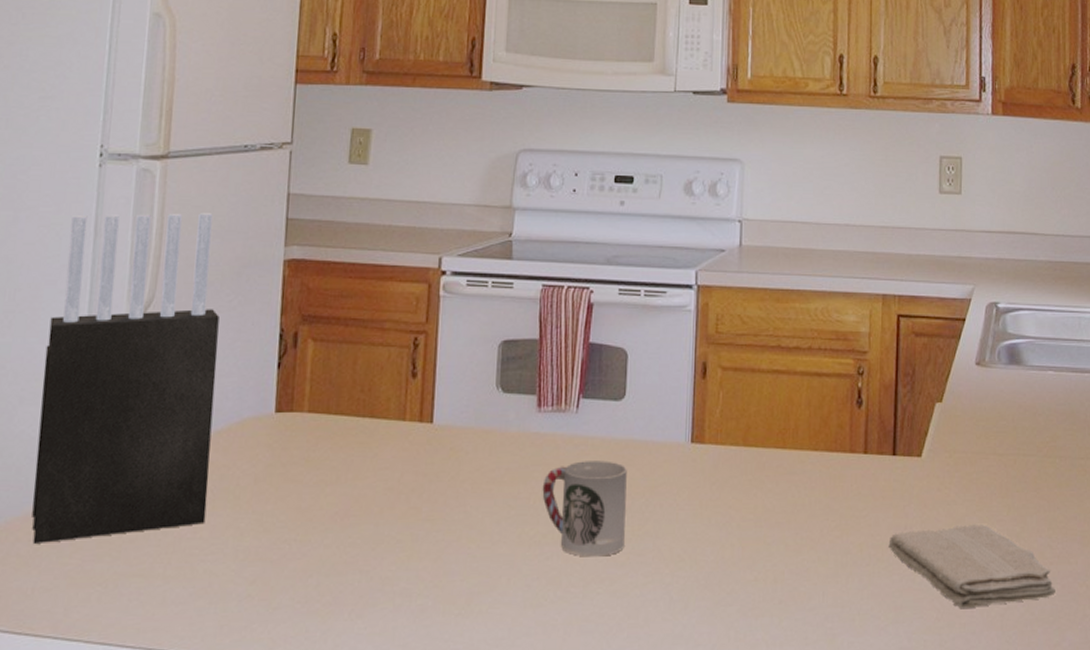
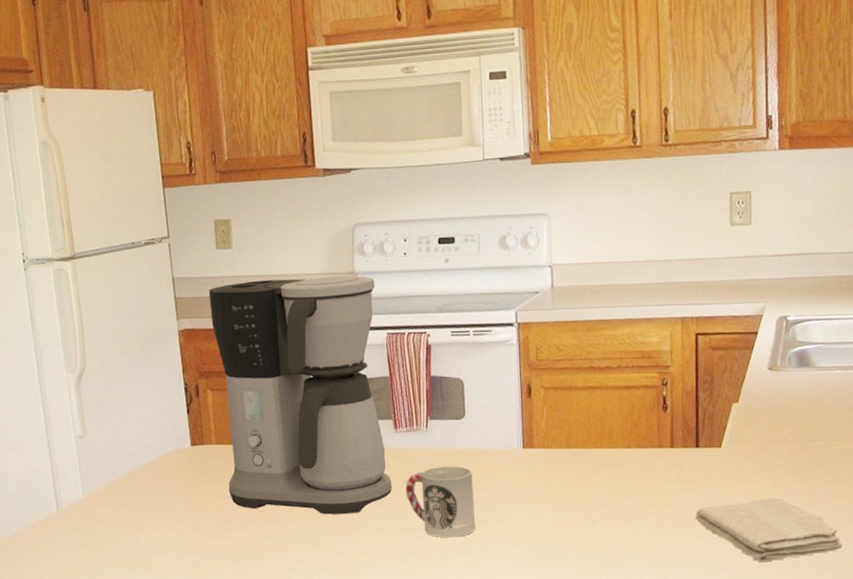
knife block: present [32,213,219,543] -> none [12,299,154,548]
coffee maker: none [314,207,535,518] -> present [208,276,393,515]

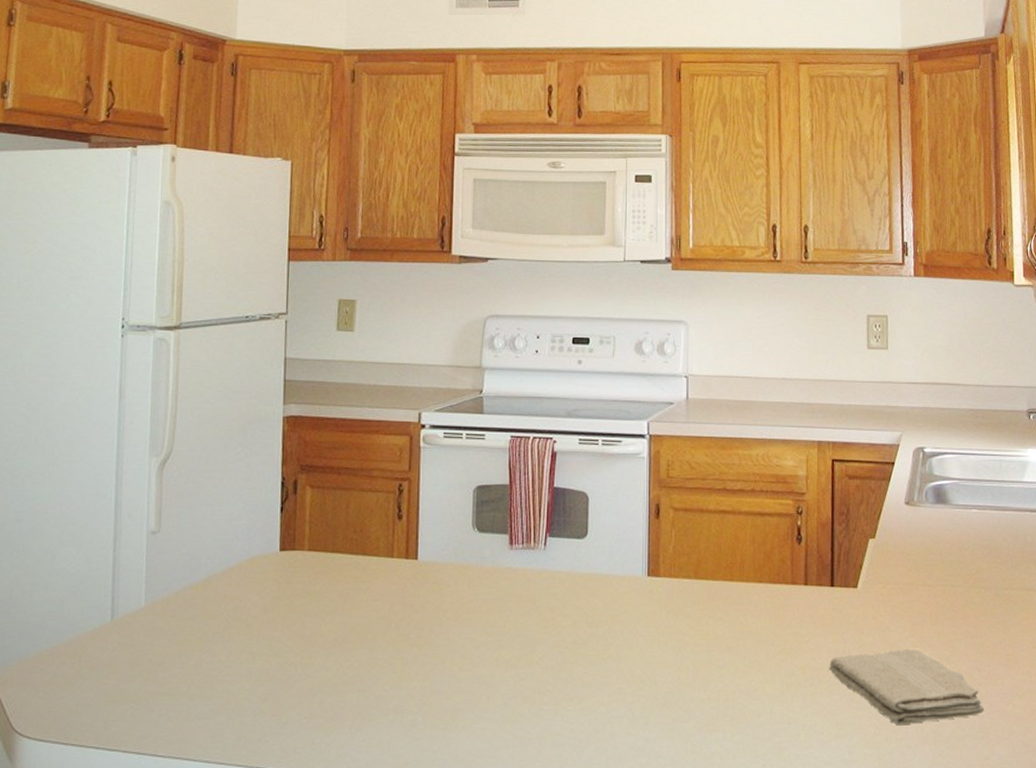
coffee maker: present [208,276,393,515] -> none [315,369,503,644]
cup: present [405,466,475,538] -> none [516,592,591,678]

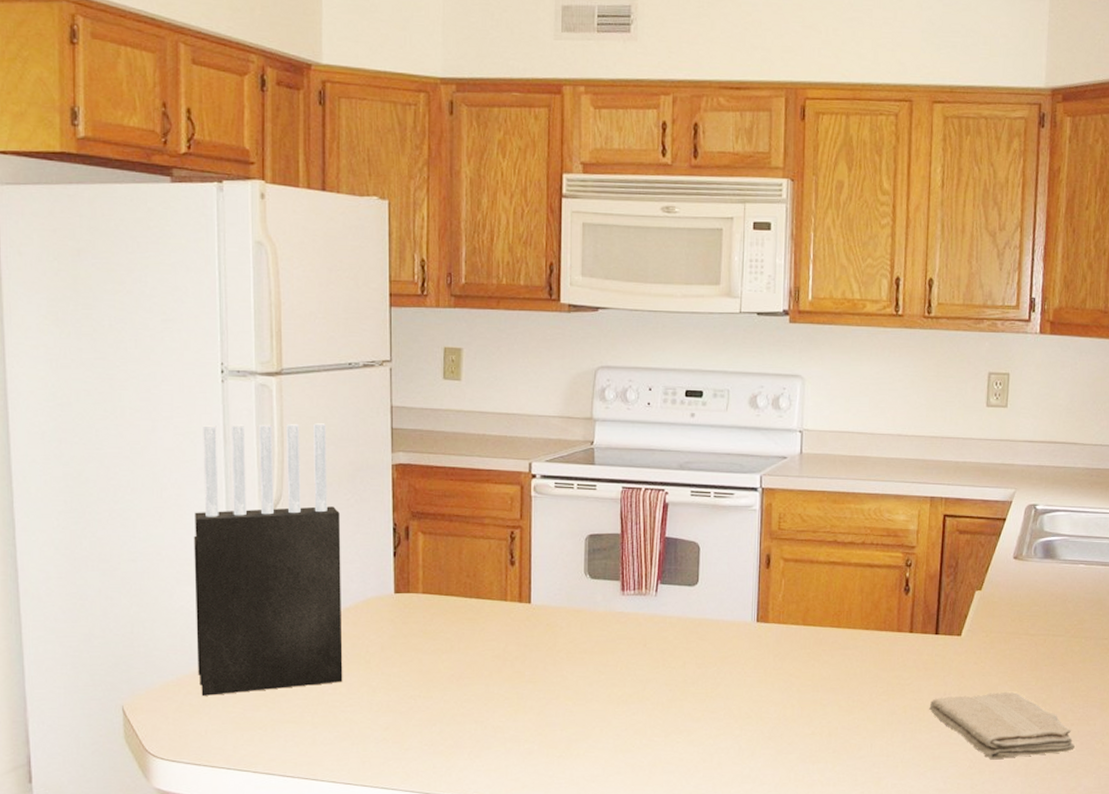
knife block: none [74,376,229,666] -> present [193,423,343,696]

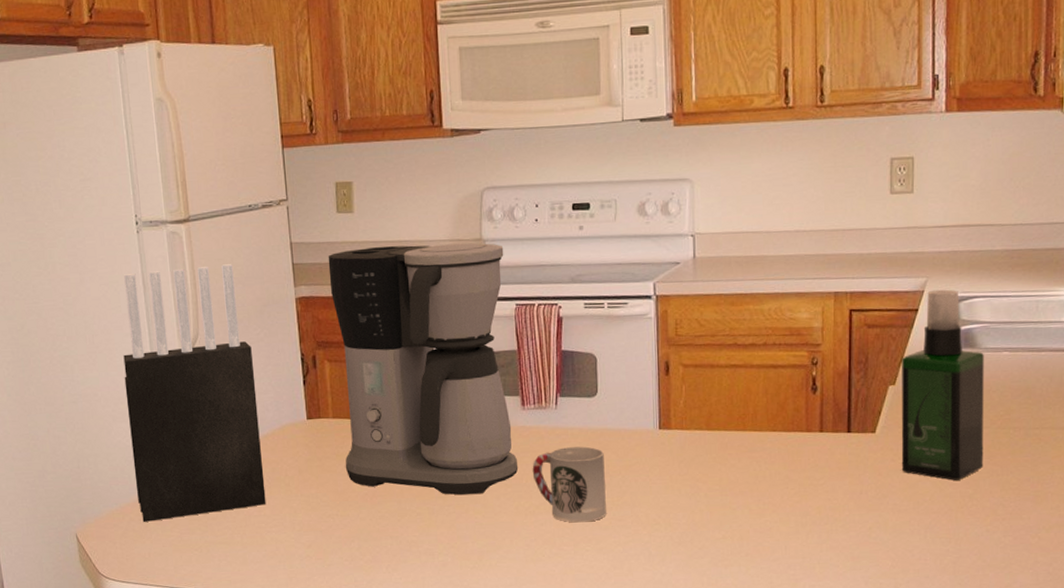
coffee maker: none [430,418,614,681] -> present [328,243,519,496]
cup: none [627,636,701,713] -> present [532,446,606,523]
washcloth: present [929,691,1076,760] -> none [845,487,1009,558]
spray bottle: none [983,501,1063,685] -> present [901,289,984,480]

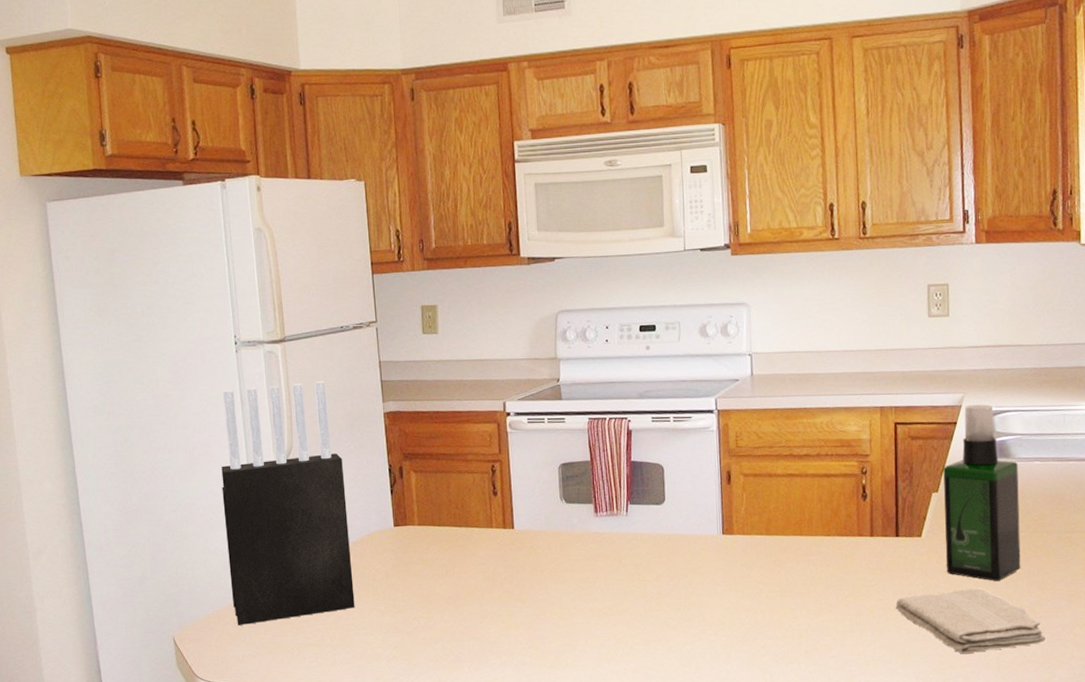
coffee maker: present [328,243,519,496] -> none [414,361,592,598]
cup: present [532,446,606,523] -> none [605,551,675,623]
washcloth: none [845,487,1009,558] -> present [895,587,1046,655]

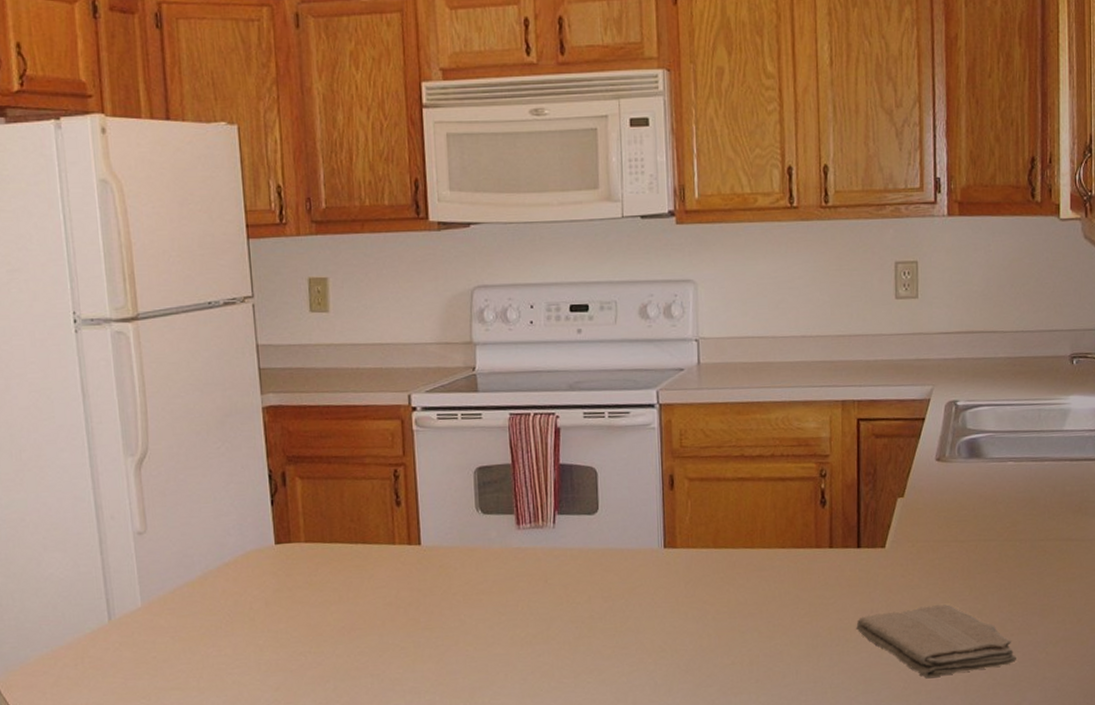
knife block: present [221,381,355,625] -> none [57,368,227,667]
spray bottle: present [943,404,1021,581] -> none [910,397,992,596]

